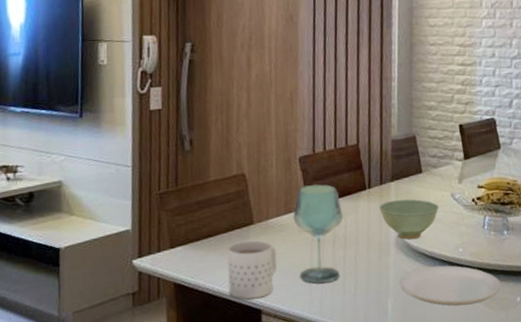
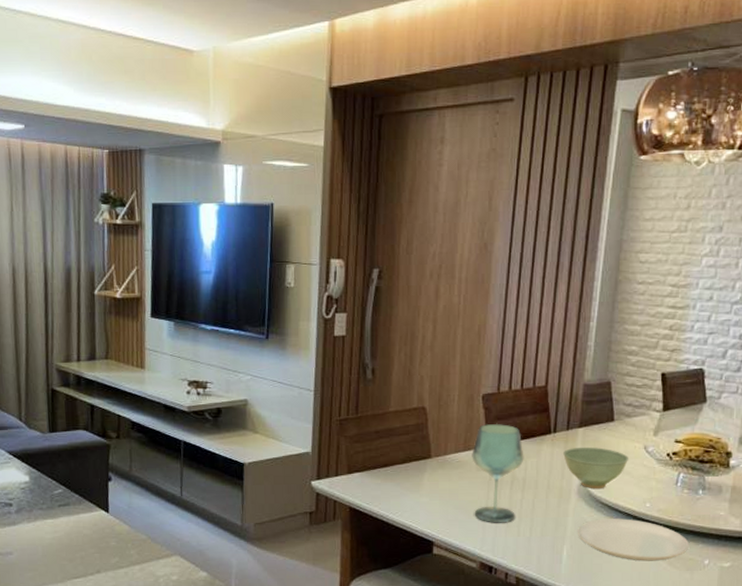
mug: present [226,240,278,299] -> none [401,473,452,530]

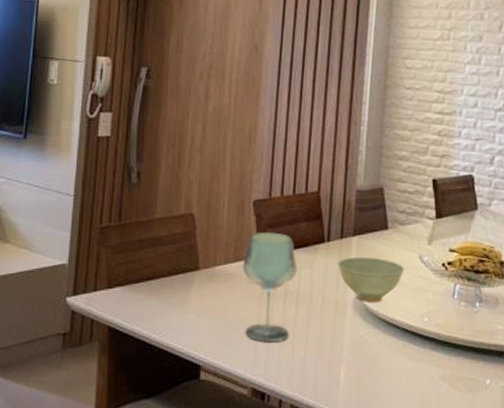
plate: present [577,518,689,561] -> none [354,335,469,383]

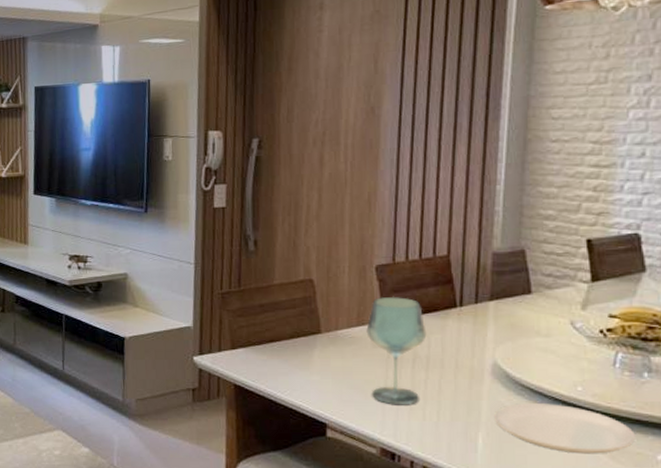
bowl: present [338,256,404,303] -> none [473,322,552,370]
plate: none [354,335,469,383] -> present [493,403,635,454]

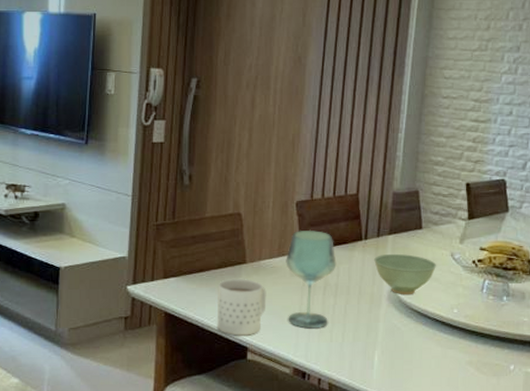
mug: none [290,350,346,411] -> present [216,279,267,336]
bowl: none [473,322,552,370] -> present [374,253,436,295]
plate: present [493,403,635,454] -> none [387,324,495,367]

